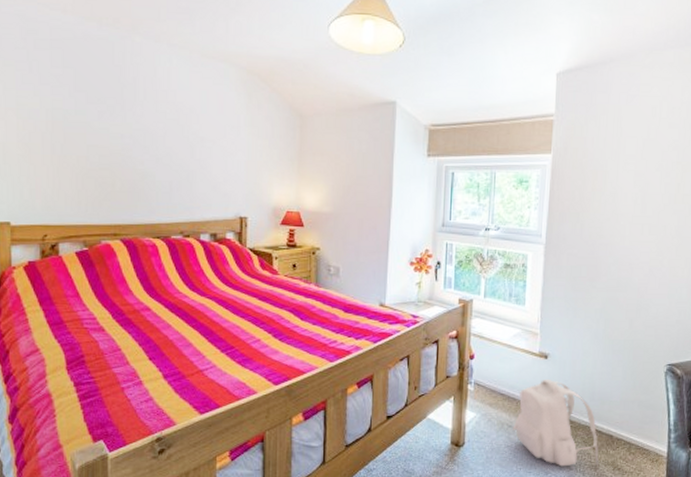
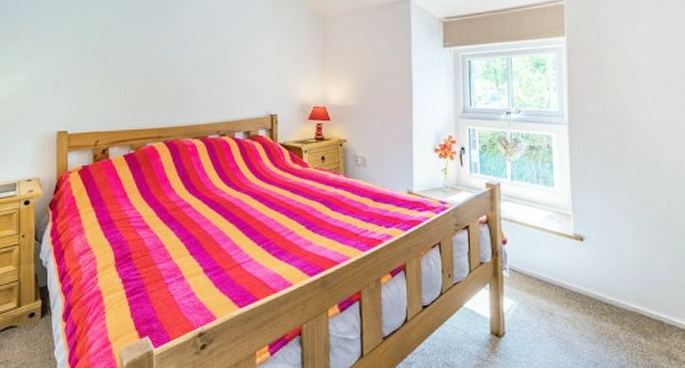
backpack: present [513,378,600,468] -> none [554,262,653,358]

